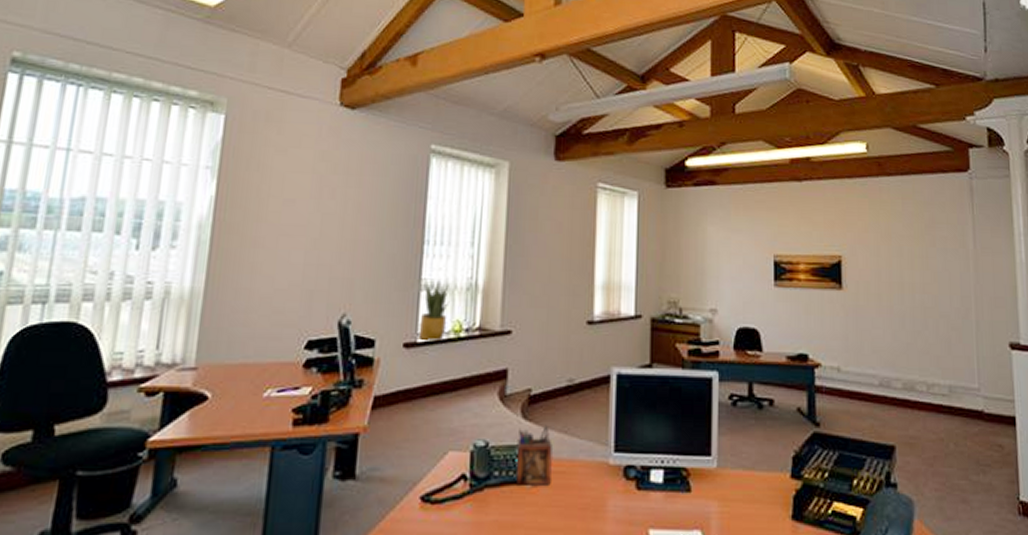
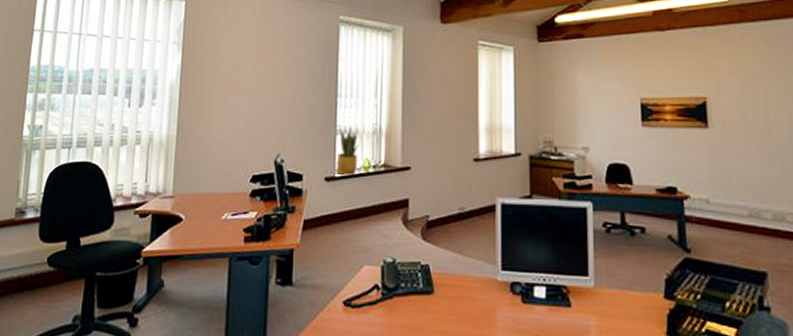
desk organizer: present [515,424,552,485] -> none [418,245,448,296]

